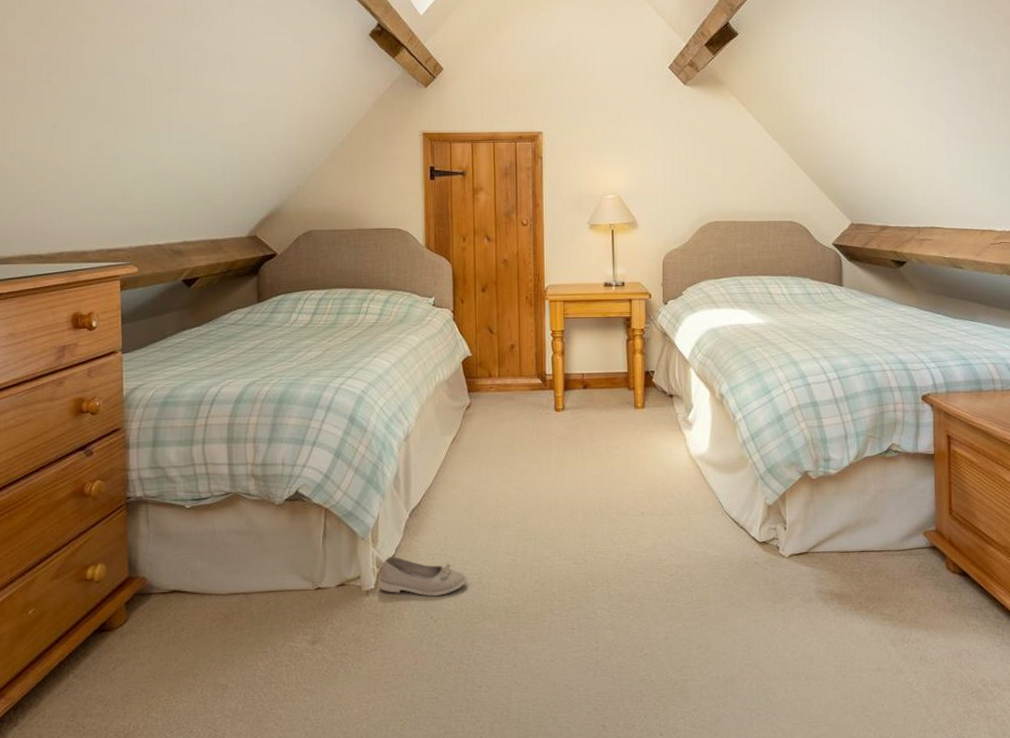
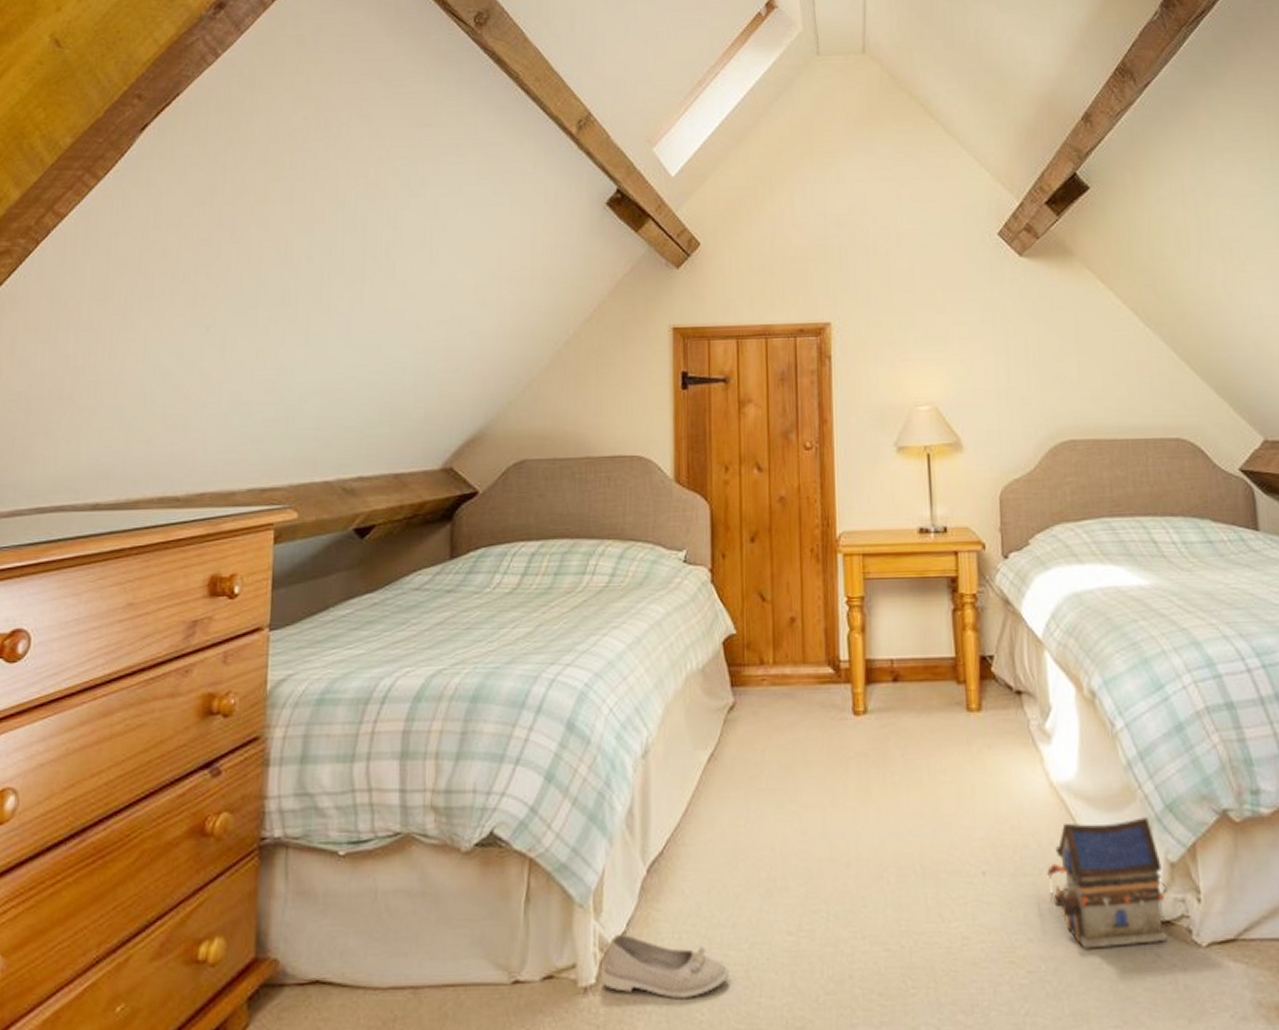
toy house: none [685,477,764,560] -> present [1047,817,1167,949]

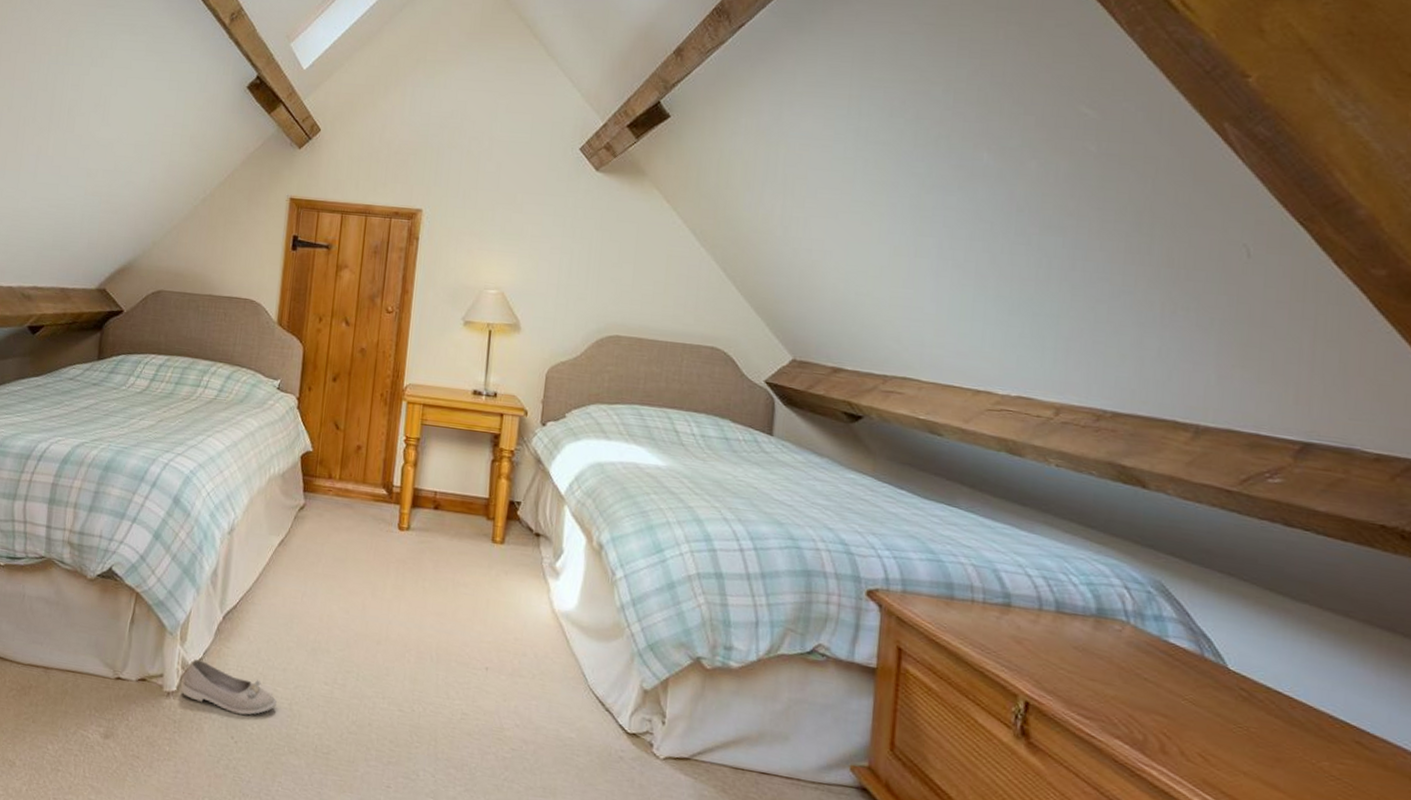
toy house: present [1047,817,1167,949] -> none [538,642,638,749]

